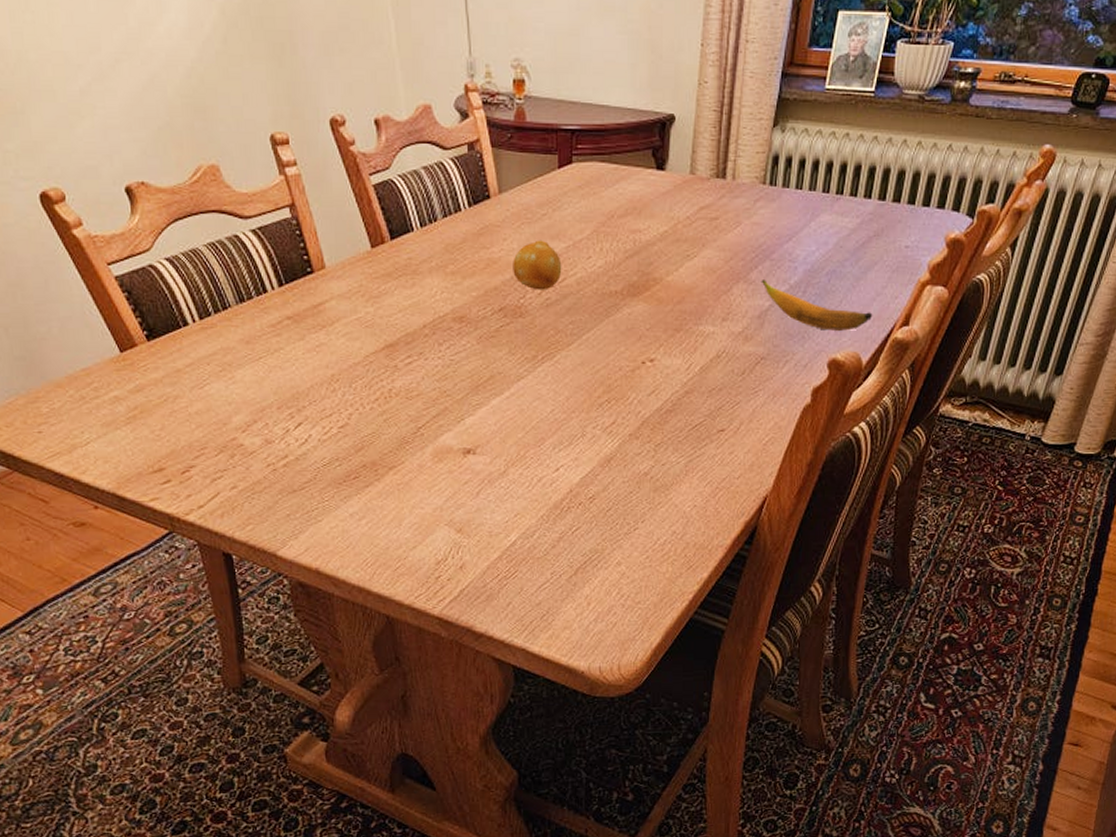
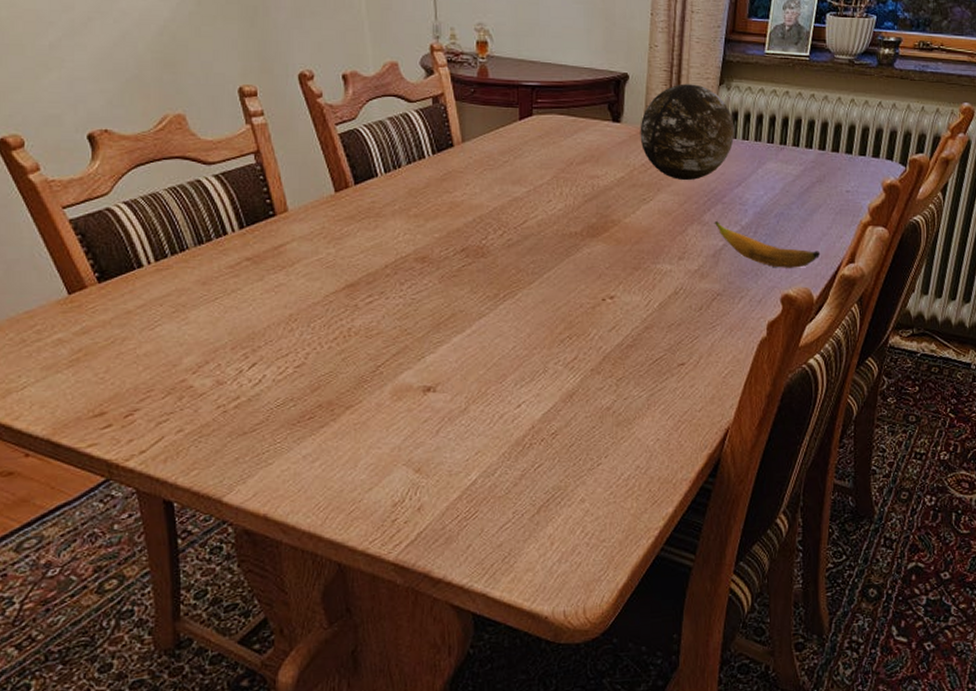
fruit: present [513,240,562,290] -> none [475,185,523,232]
decorative orb: none [685,125,788,234] -> present [640,84,735,180]

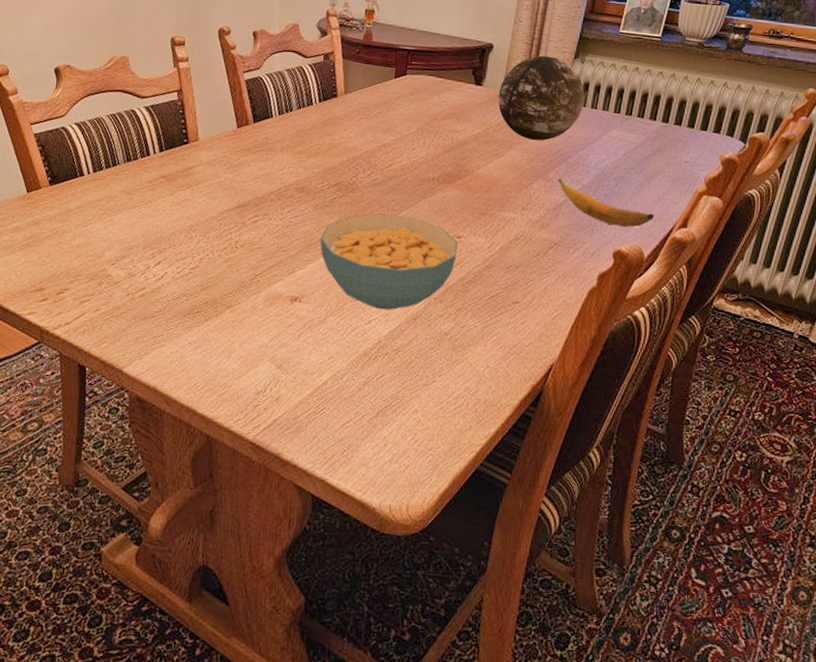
cereal bowl: none [450,279,611,390] -> present [320,213,458,310]

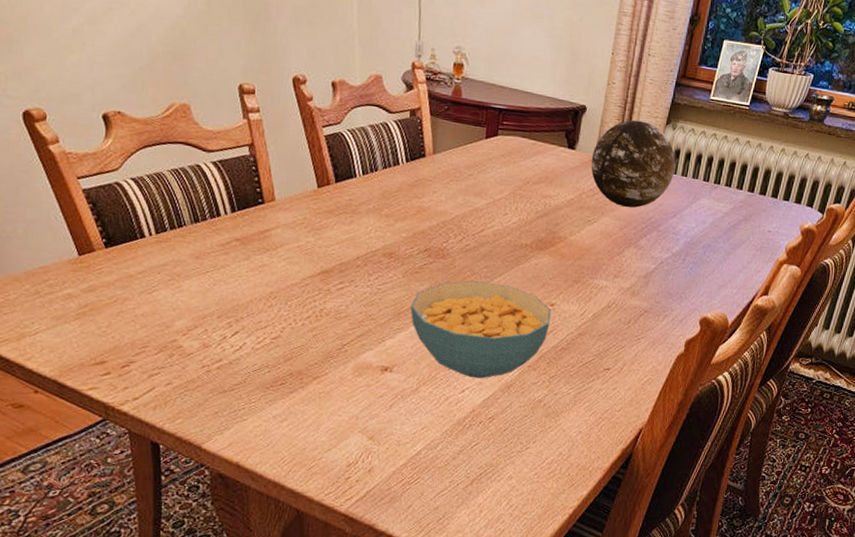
banana: present [557,179,655,227] -> none [648,247,739,295]

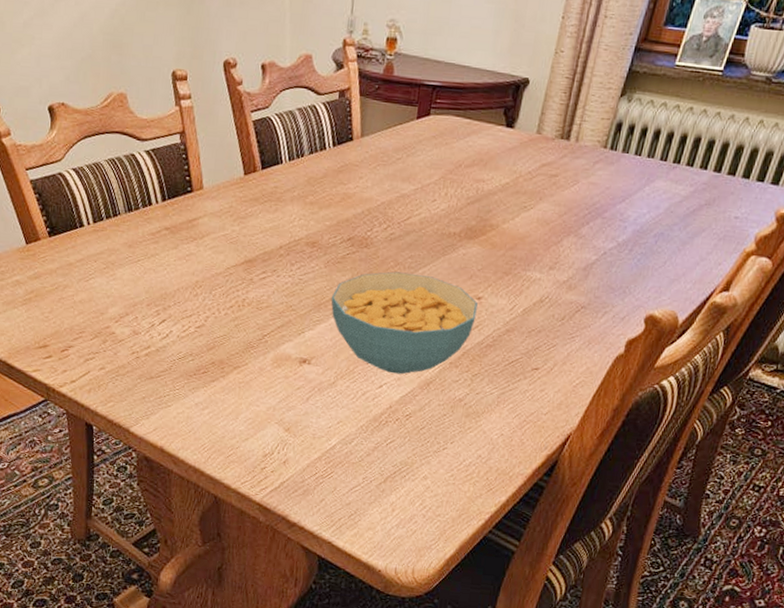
decorative orb: present [591,120,676,208] -> none [530,92,629,192]

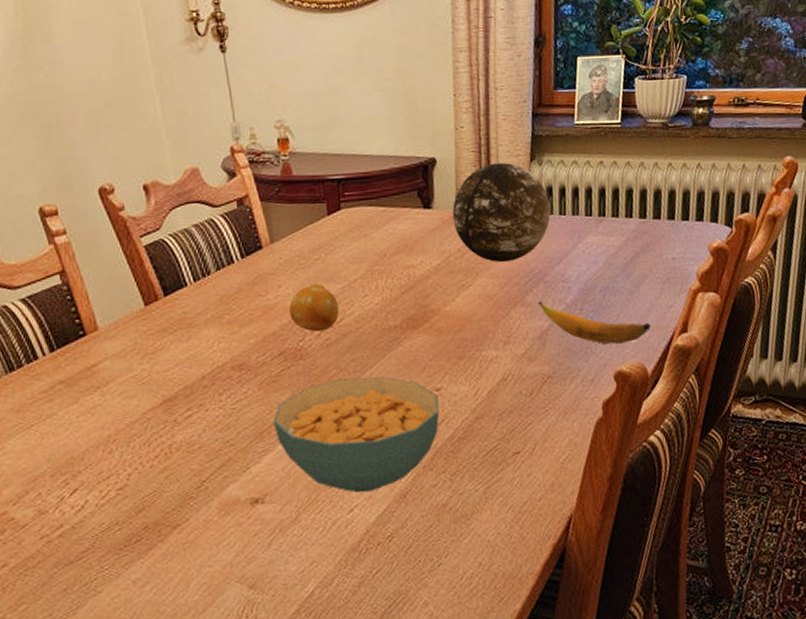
fruit: none [364,180,409,226] -> present [289,283,340,332]
decorative orb: none [530,92,629,192] -> present [452,162,551,262]
banana: none [590,235,695,290] -> present [537,301,652,344]

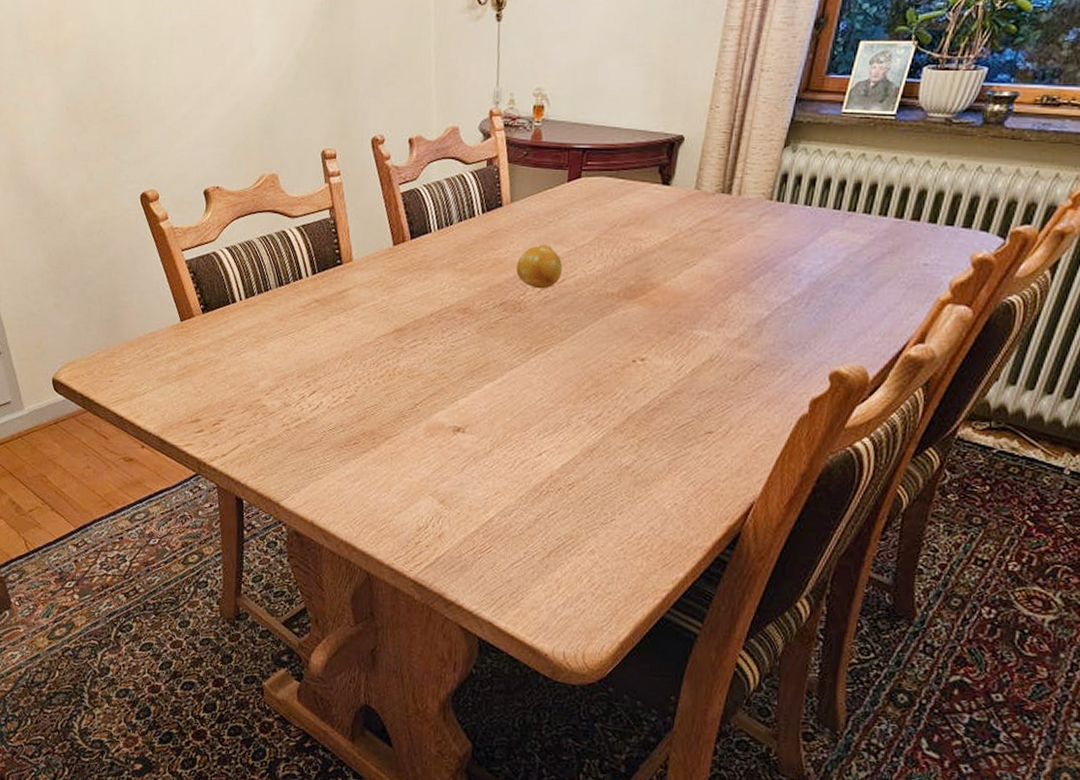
cereal bowl: present [273,376,440,493] -> none [484,335,641,441]
decorative orb: present [452,162,551,262] -> none [689,146,797,246]
banana: present [537,301,652,344] -> none [761,290,884,344]

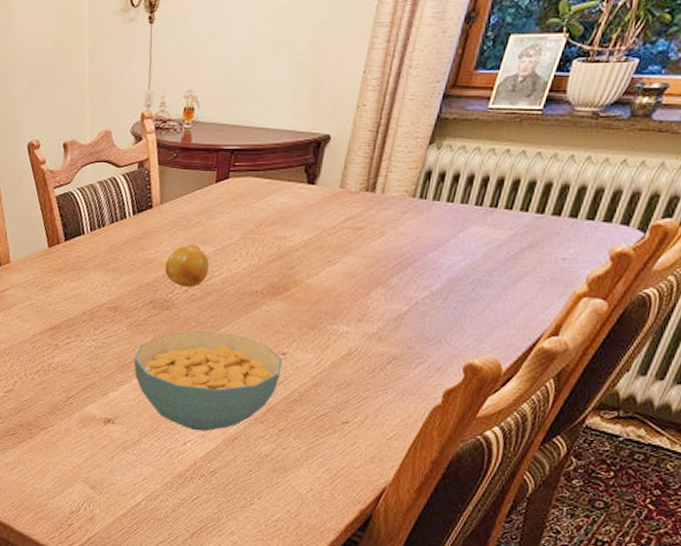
cereal bowl: none [484,335,641,441] -> present [133,331,282,432]

